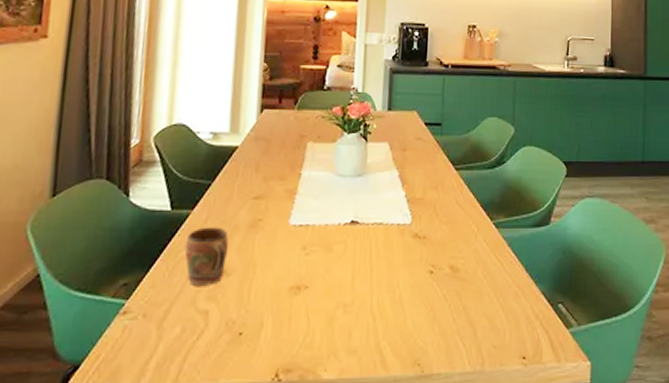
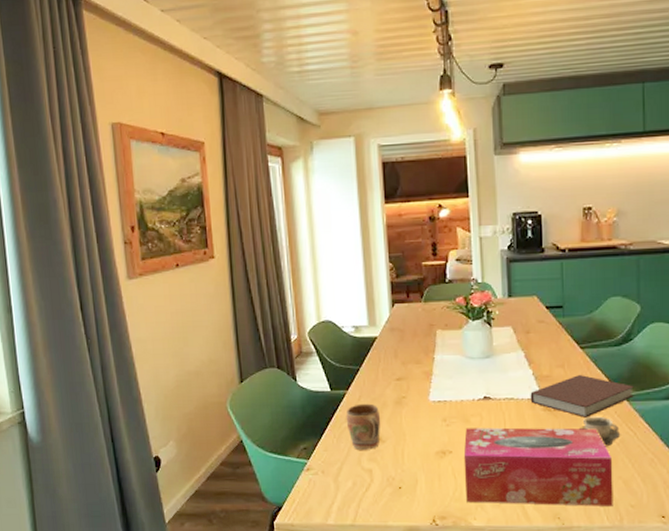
tissue box: none [318,257,479,350] -> present [463,427,613,506]
notebook: none [400,199,503,246] -> present [530,375,634,418]
cup: none [448,244,489,279] -> present [579,416,621,447]

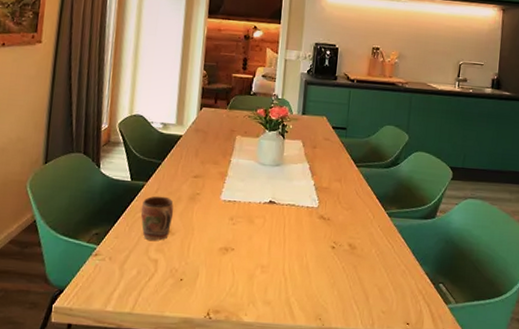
tissue box: present [463,427,613,506] -> none [240,228,372,311]
notebook: present [530,375,634,418] -> none [309,190,396,229]
cup: present [579,416,621,447] -> none [347,227,381,257]

